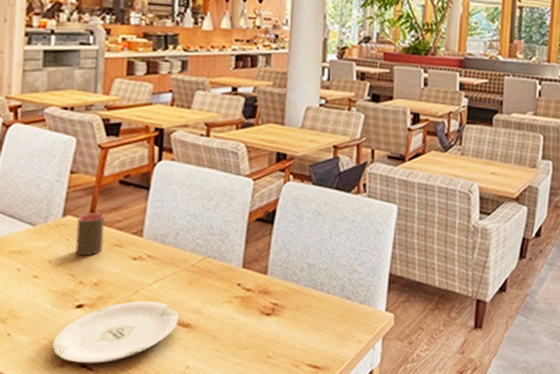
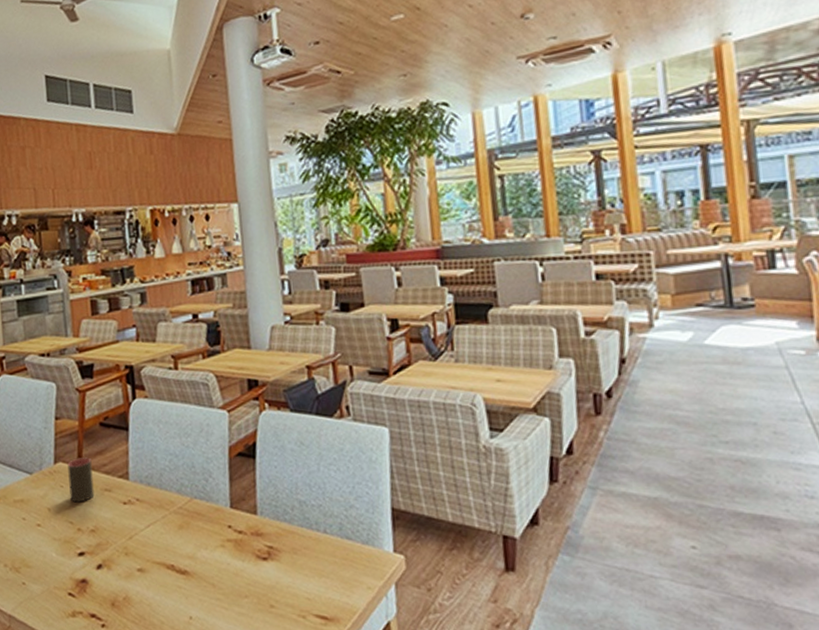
plate: present [52,301,179,364] -> none [62,547,175,614]

